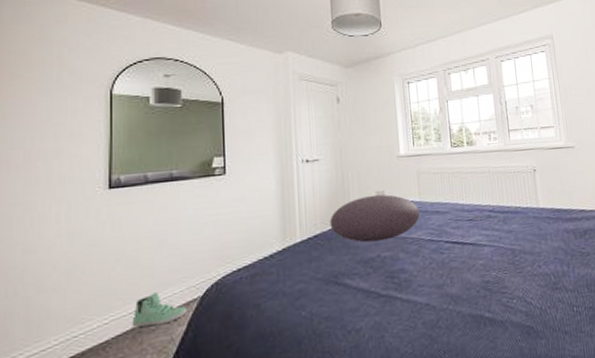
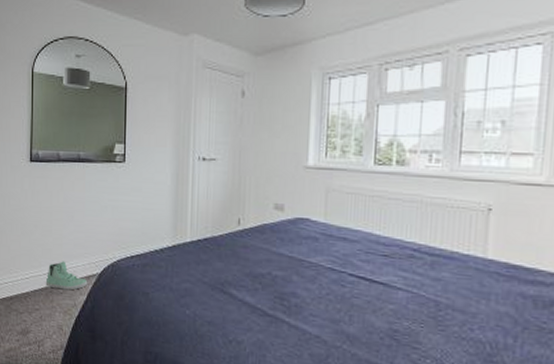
cushion: present [329,194,420,243] -> none [221,206,323,259]

